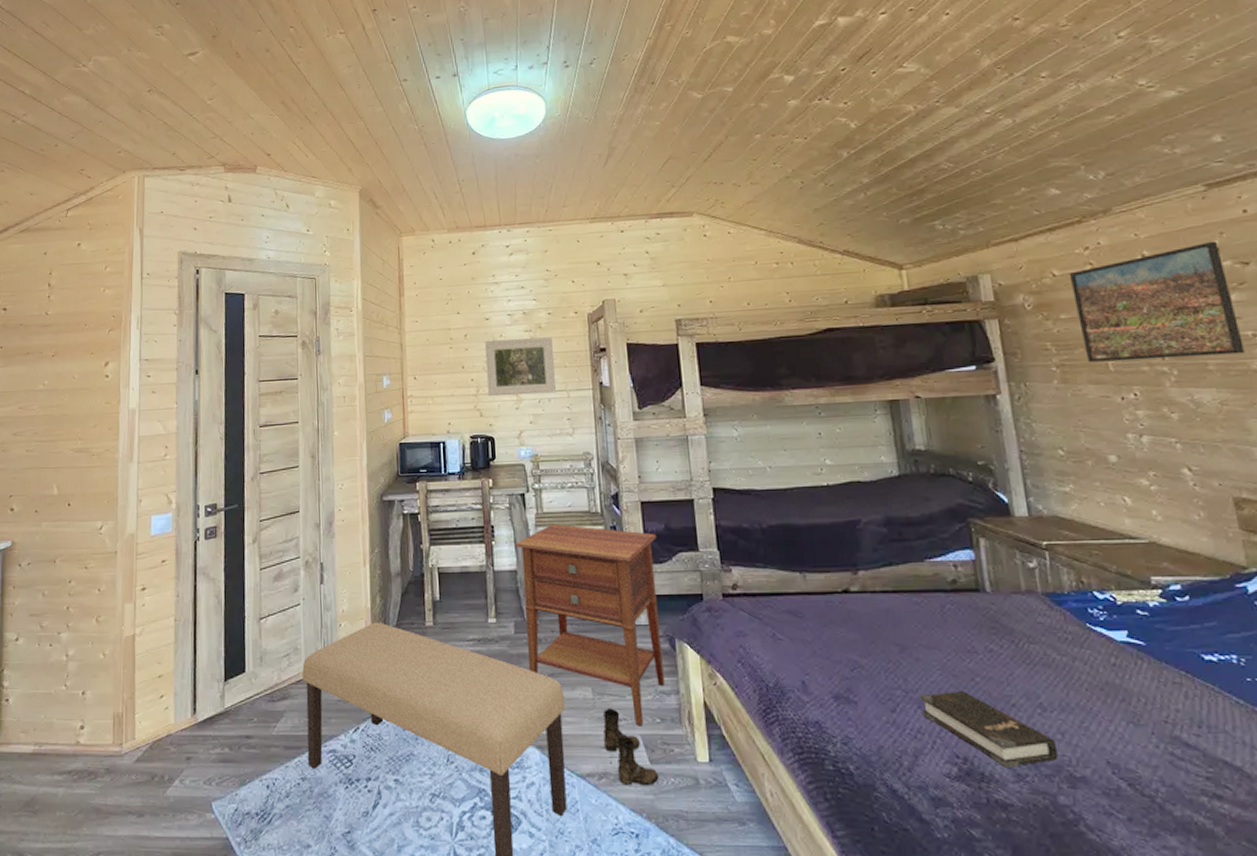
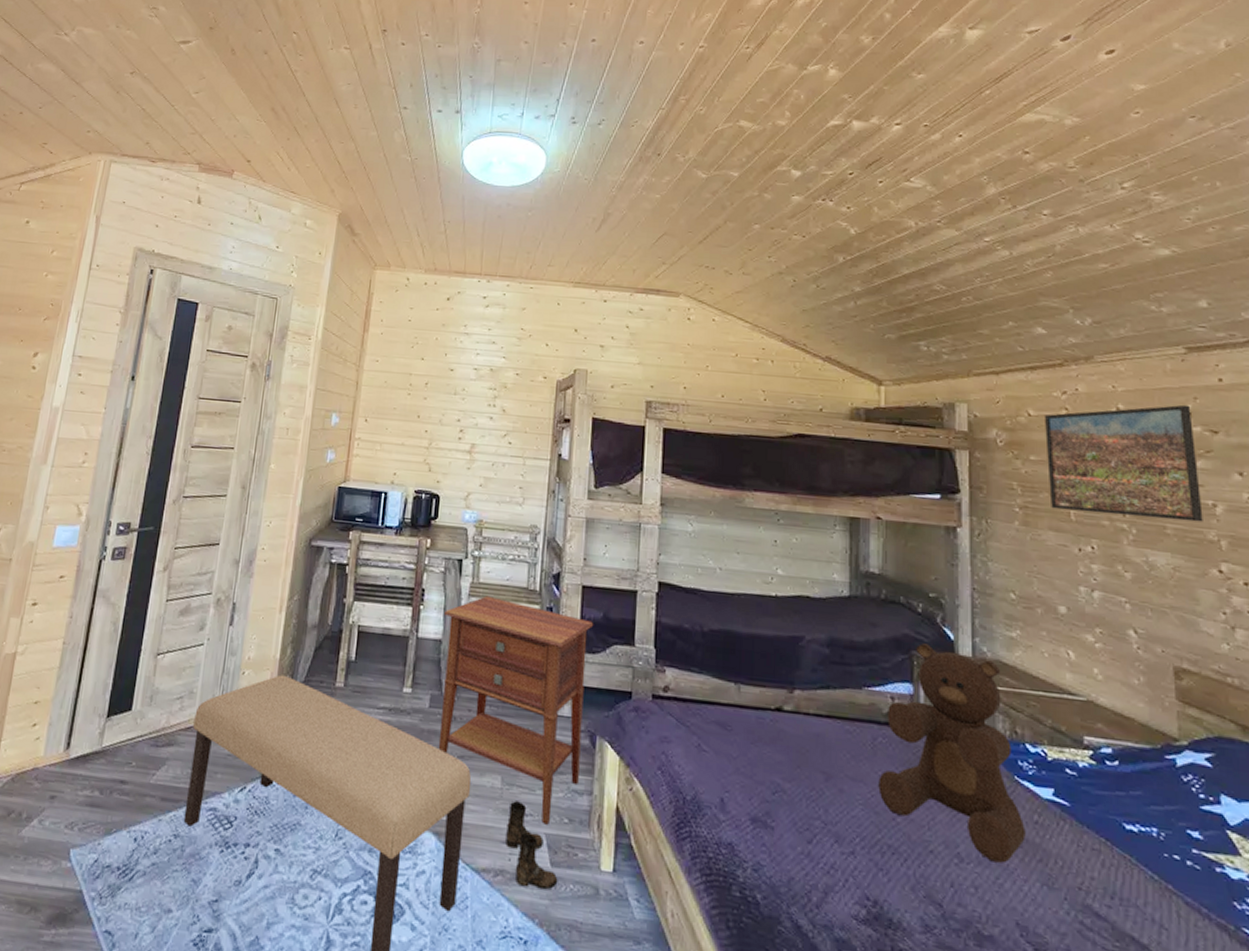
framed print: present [485,337,556,397] -> none [440,392,517,458]
hardback book: present [919,690,1059,768] -> none [838,828,969,918]
teddy bear: none [952,510,1106,707] -> present [878,643,1026,864]

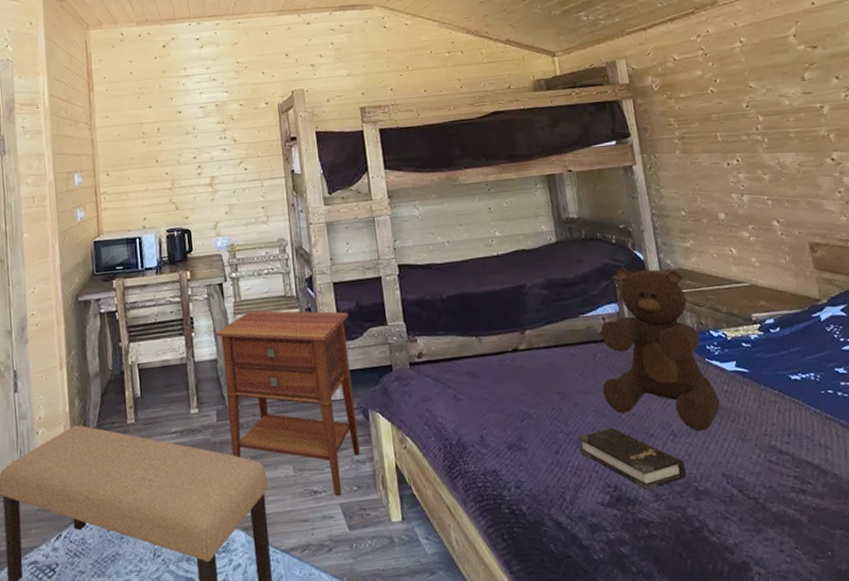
boots: present [506,801,558,890] -> none [304,482,358,554]
hardback book: none [838,828,969,918] -> present [577,427,687,490]
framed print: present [1044,404,1203,522] -> none [686,28,815,135]

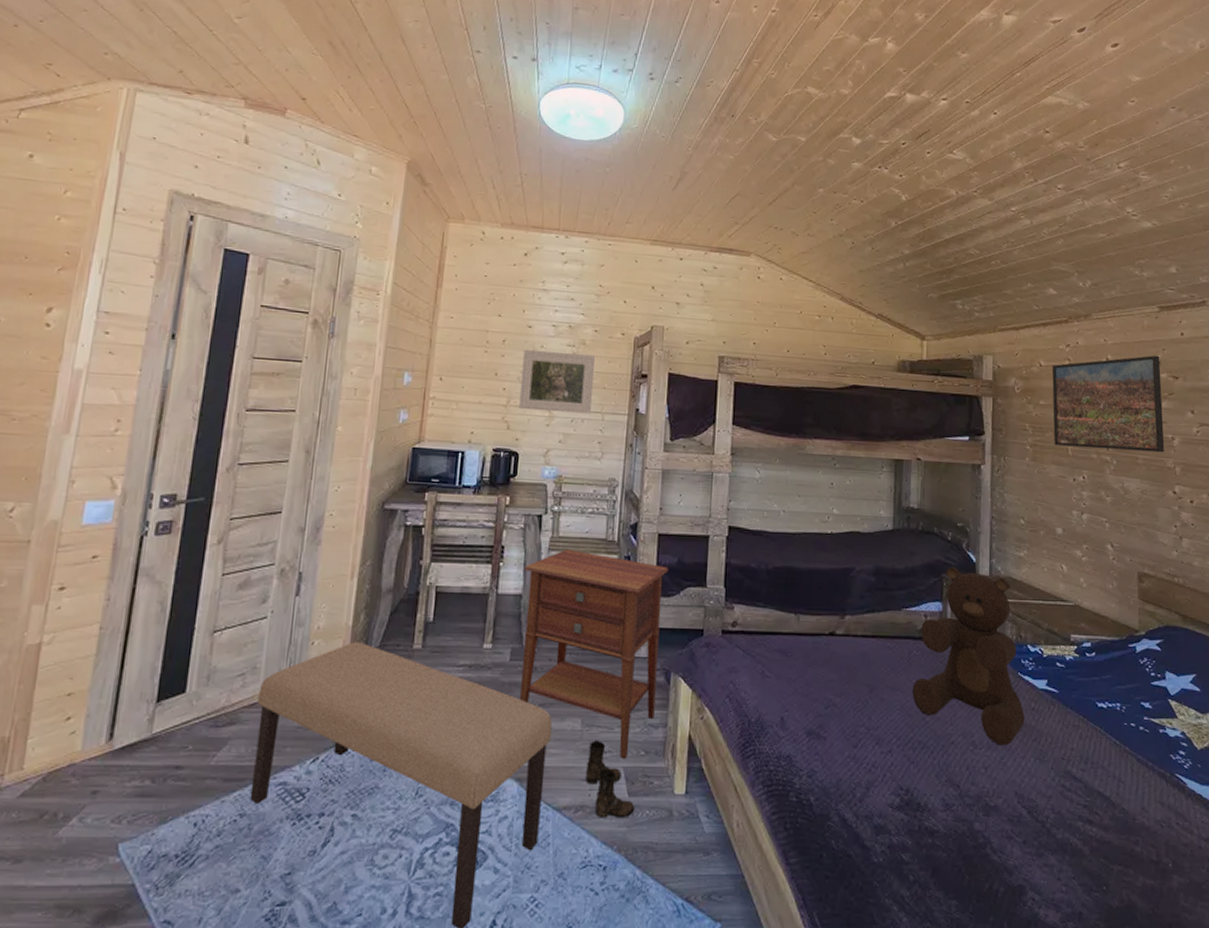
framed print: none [178,128,250,190] -> present [518,349,596,414]
boots: none [304,482,358,554] -> present [586,740,635,818]
hardback book: present [577,427,687,490] -> none [879,728,981,798]
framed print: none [686,28,815,135] -> present [1051,355,1165,453]

